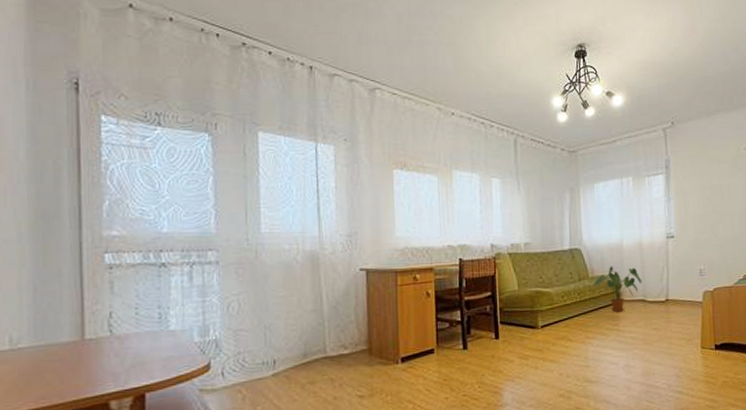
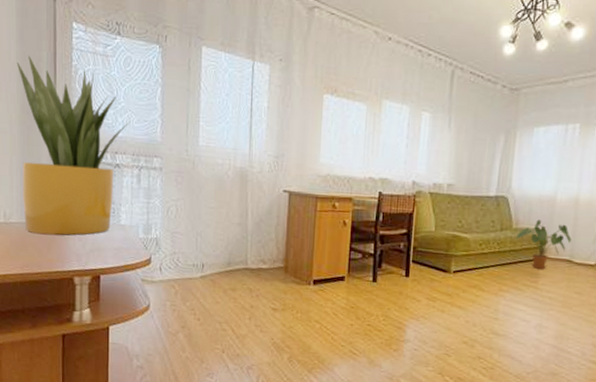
planter: none [26,153,178,357] -> present [16,55,131,236]

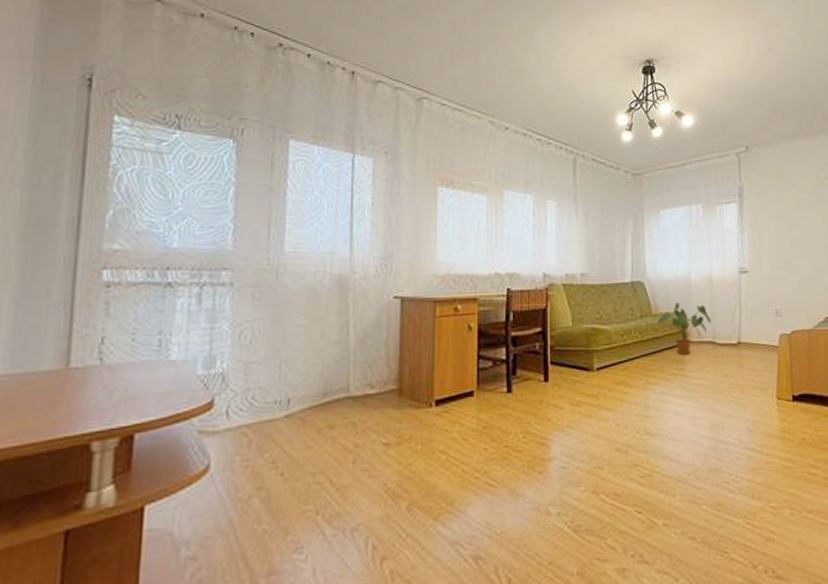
planter: present [16,55,131,236] -> none [15,154,191,388]

